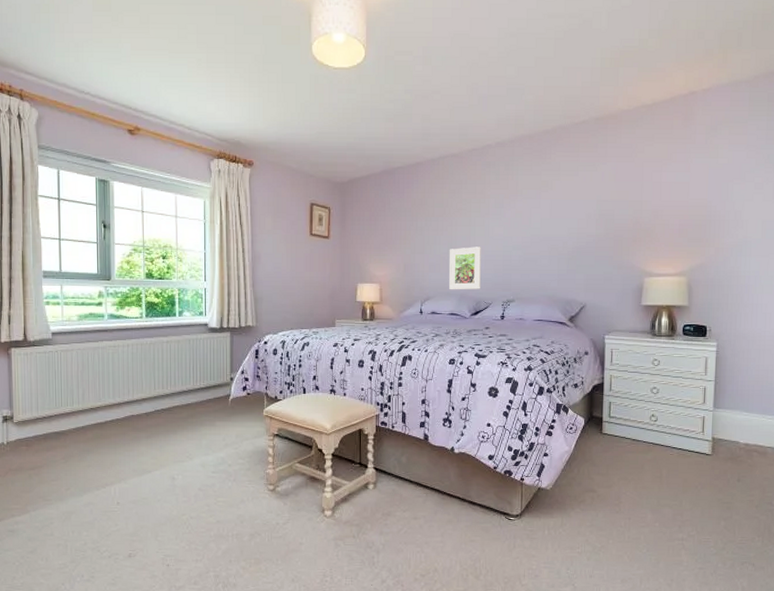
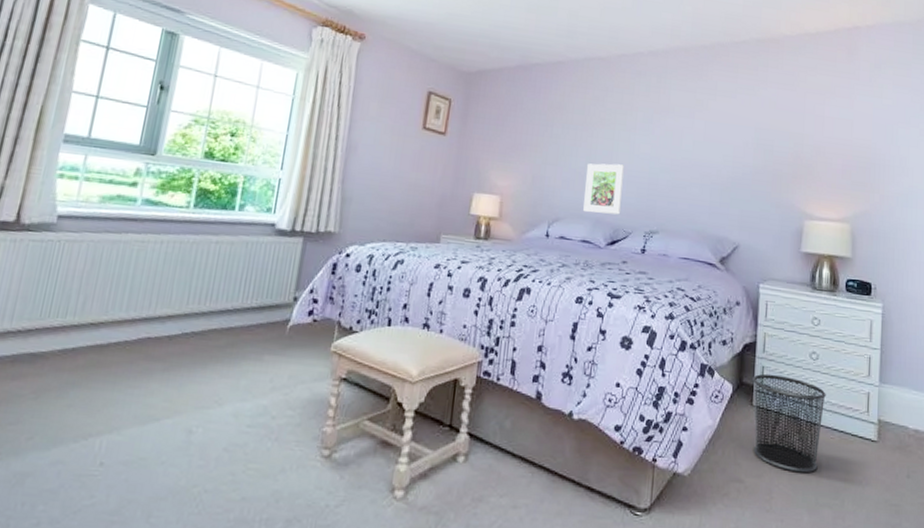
waste bin: none [601,408,666,483] -> present [753,373,826,473]

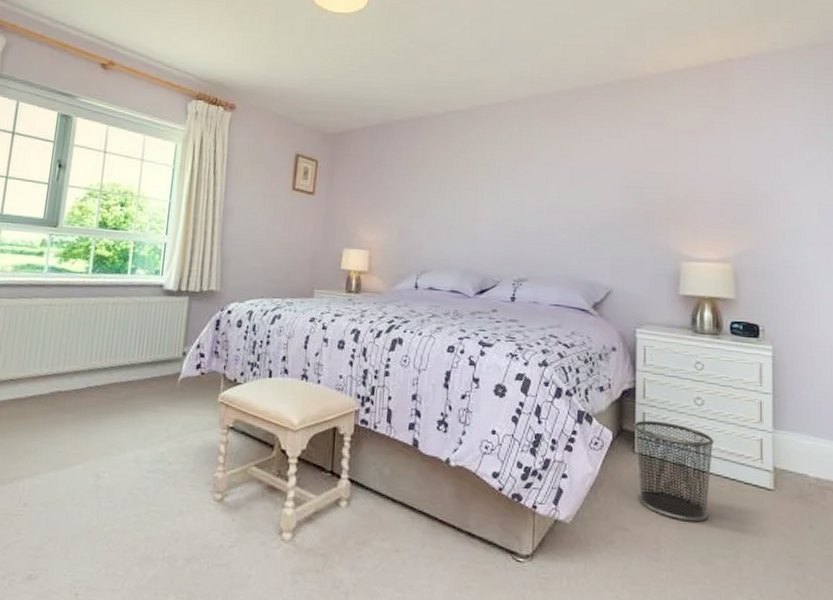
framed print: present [583,163,625,215] -> none [451,214,491,264]

